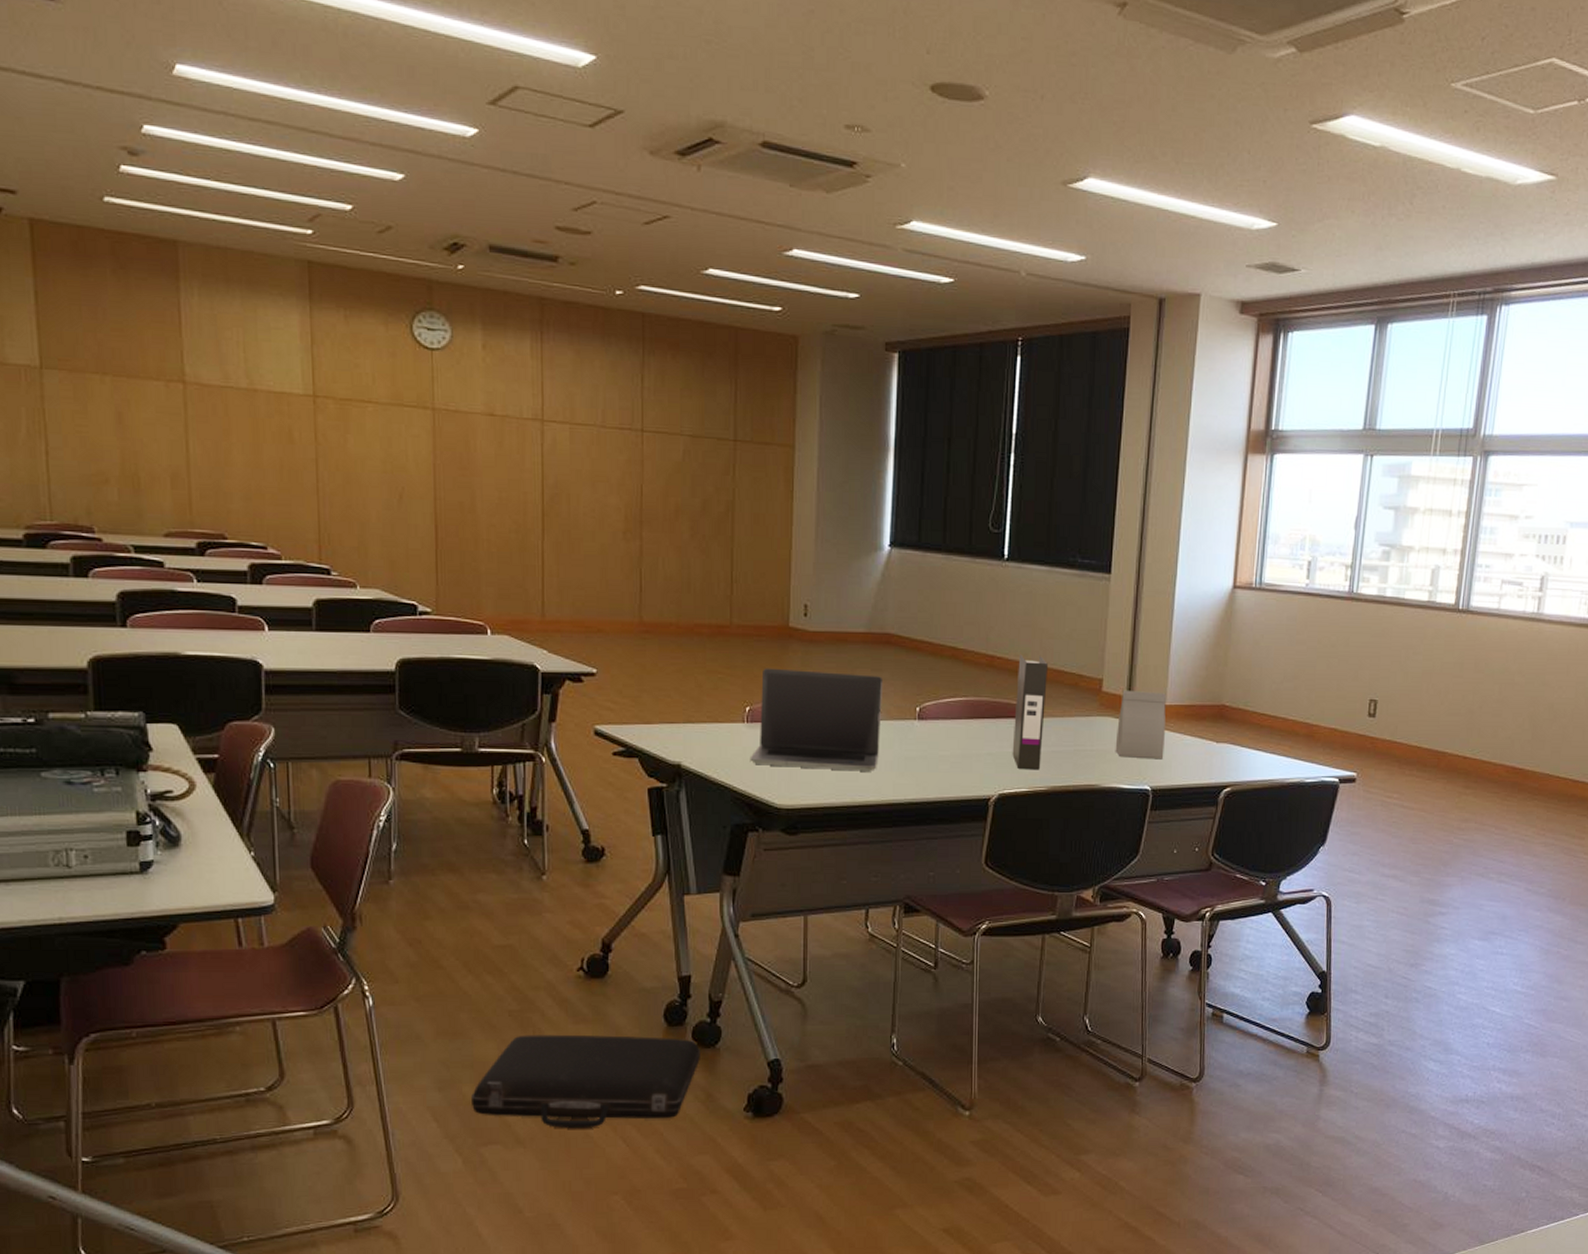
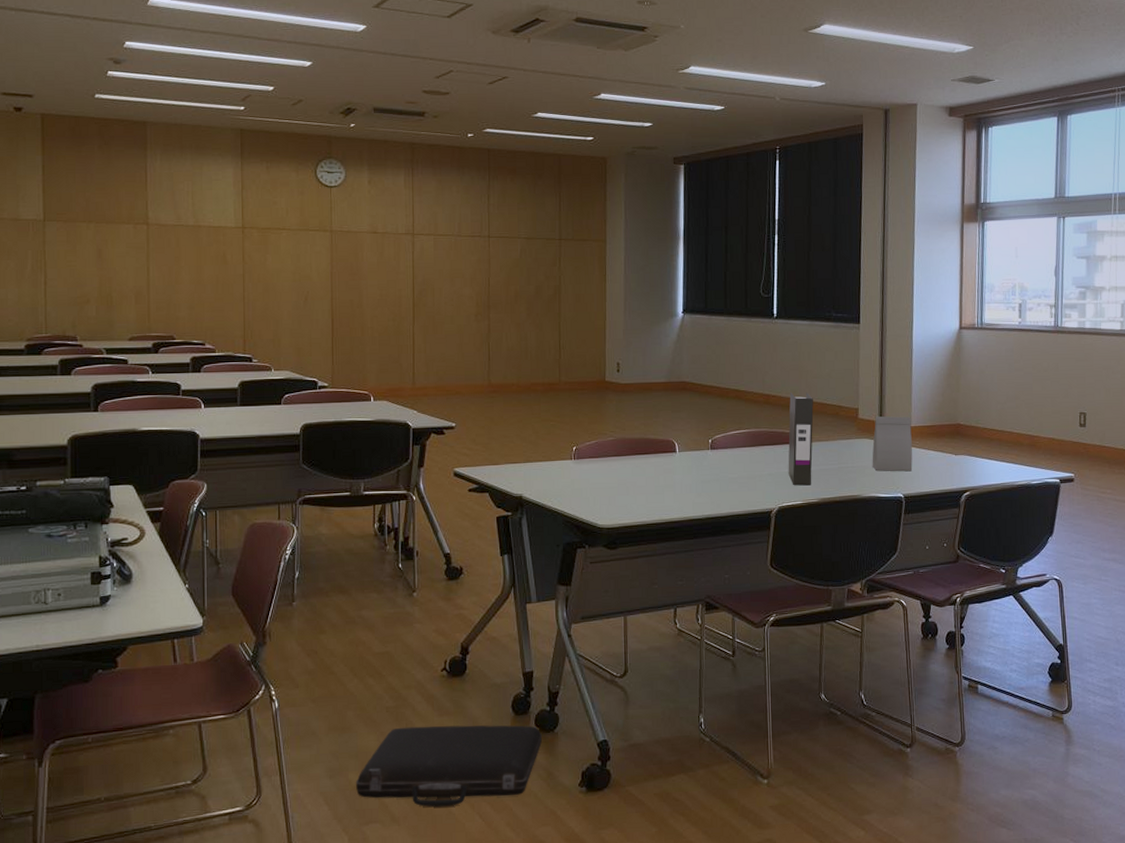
laptop computer: present [750,668,884,771] -> none [577,414,682,495]

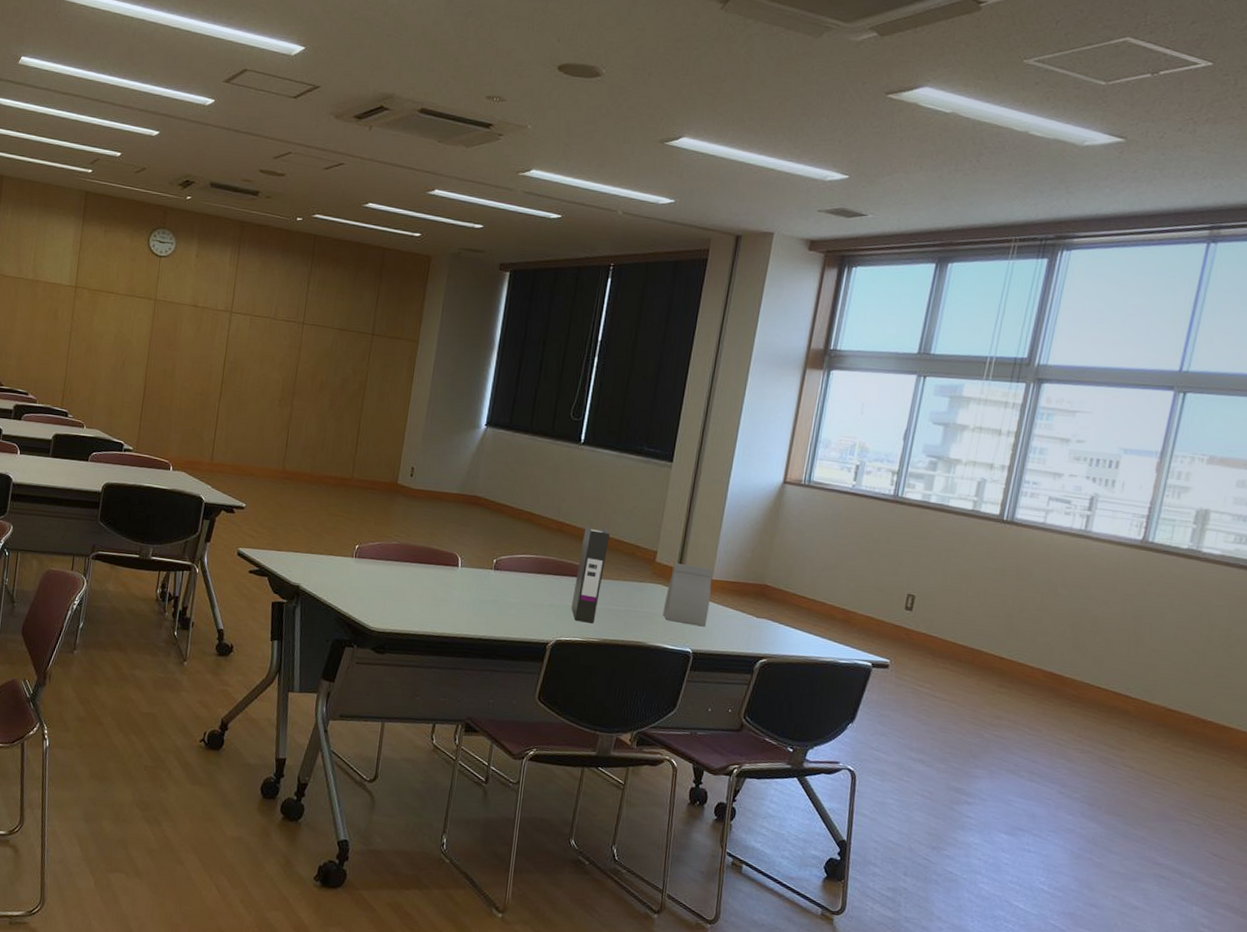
briefcase: present [356,725,542,807] -> none [107,787,286,876]

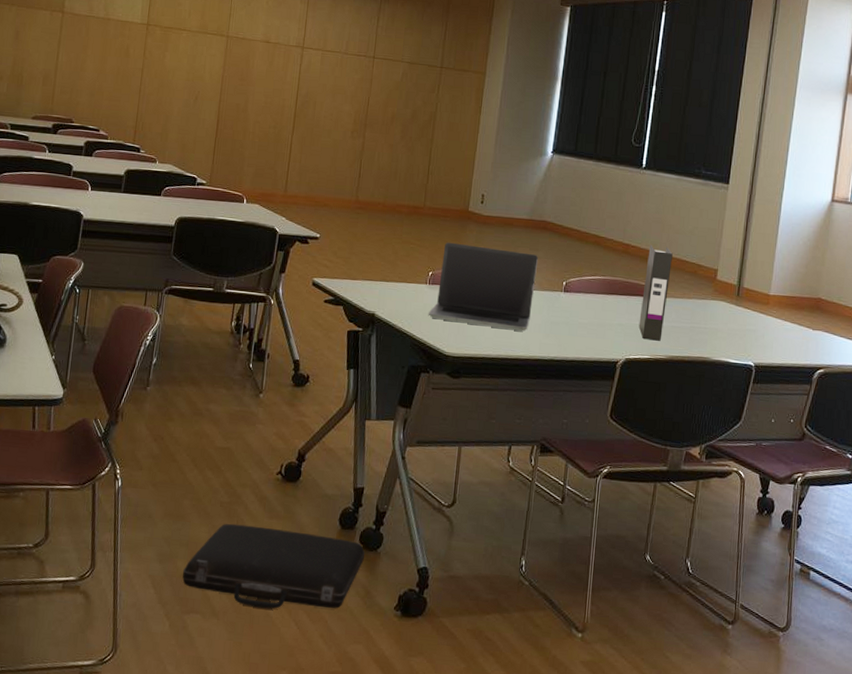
briefcase: none [107,787,286,876] -> present [182,523,365,609]
laptop computer: none [353,515,469,609] -> present [428,242,539,331]
paper bag: present [662,562,713,627] -> none [725,279,771,341]

